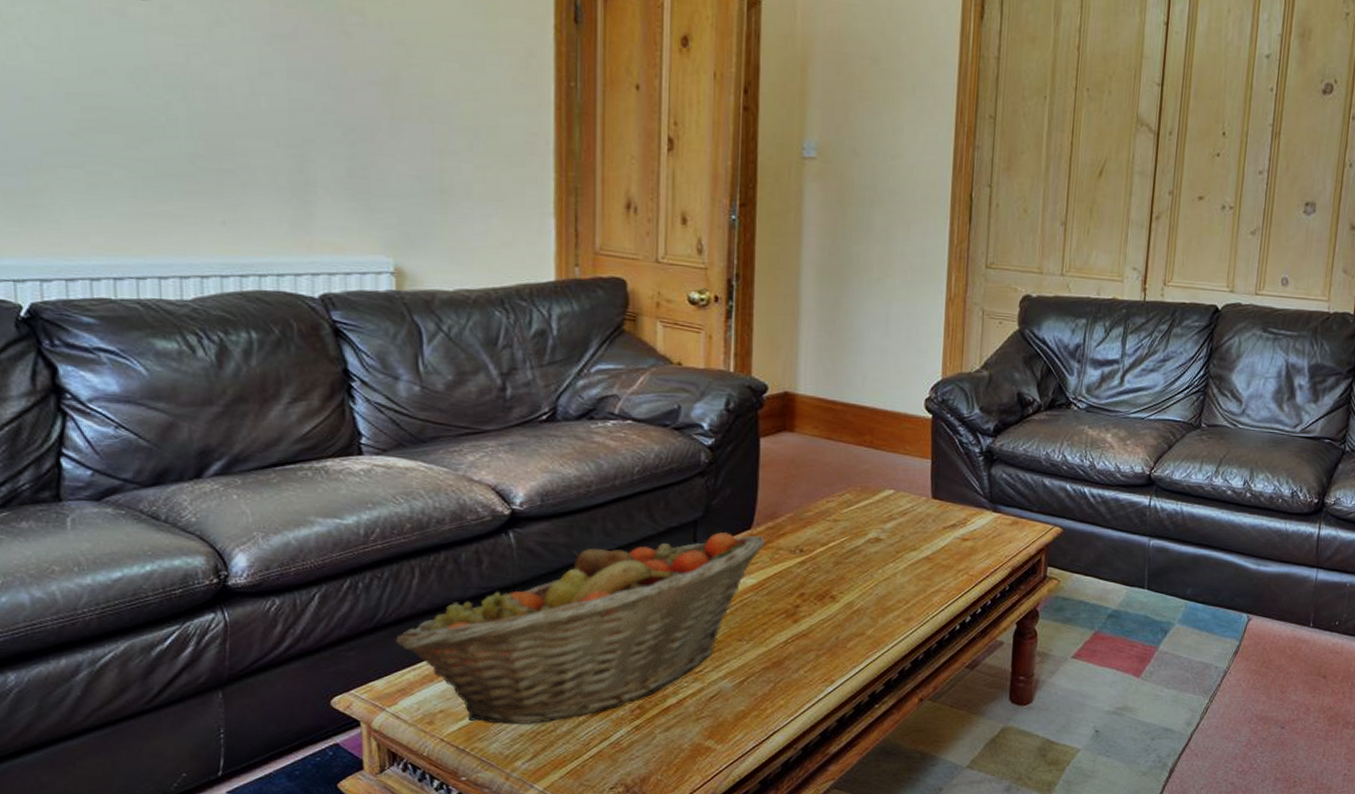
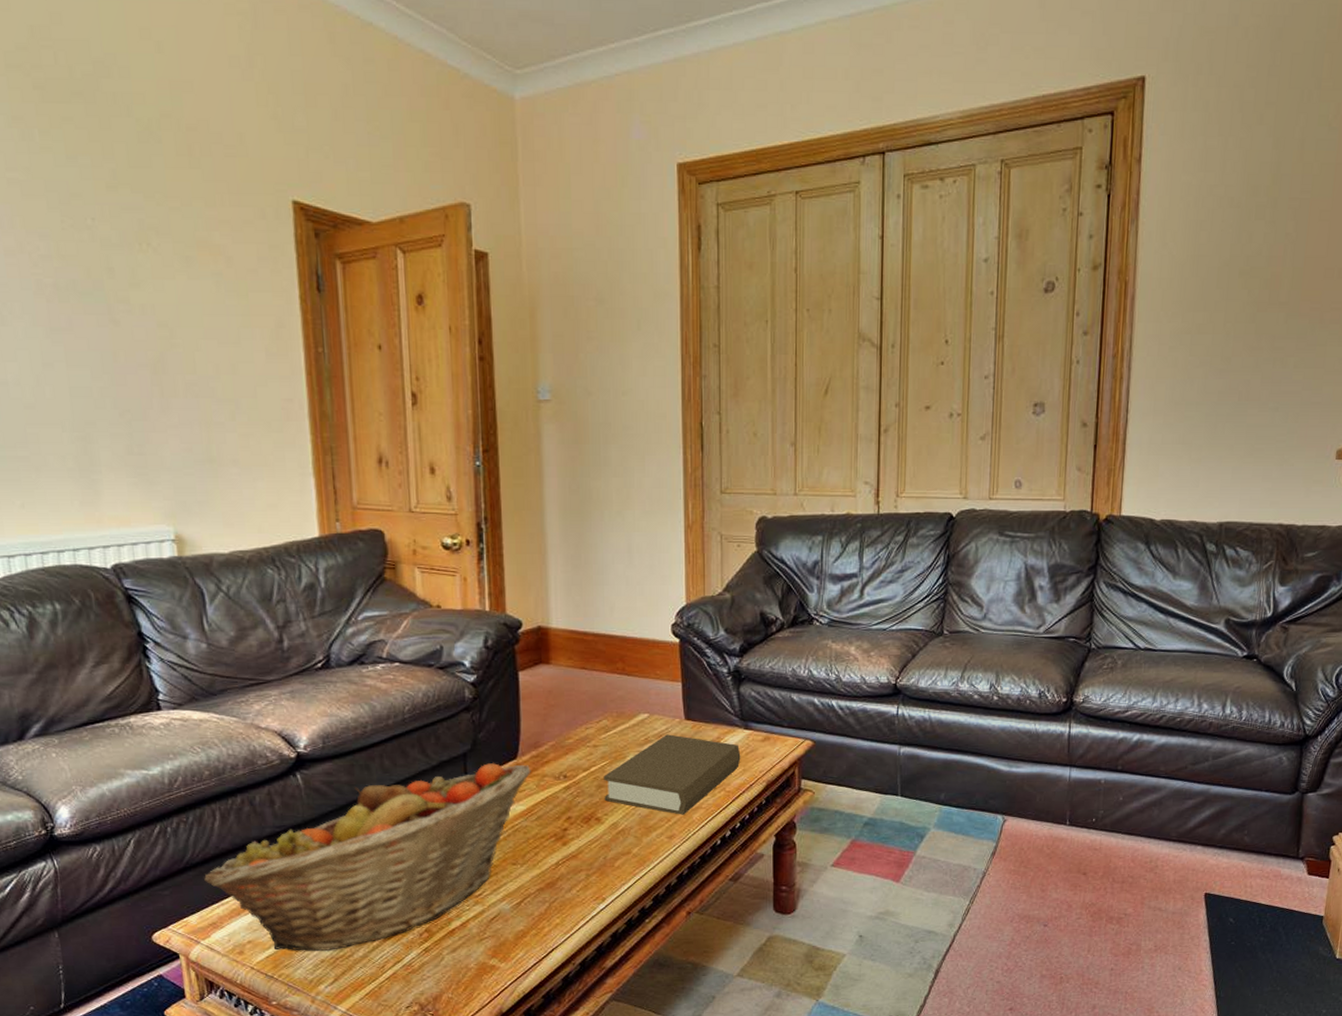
book: none [841,512,987,597] -> present [604,734,741,815]

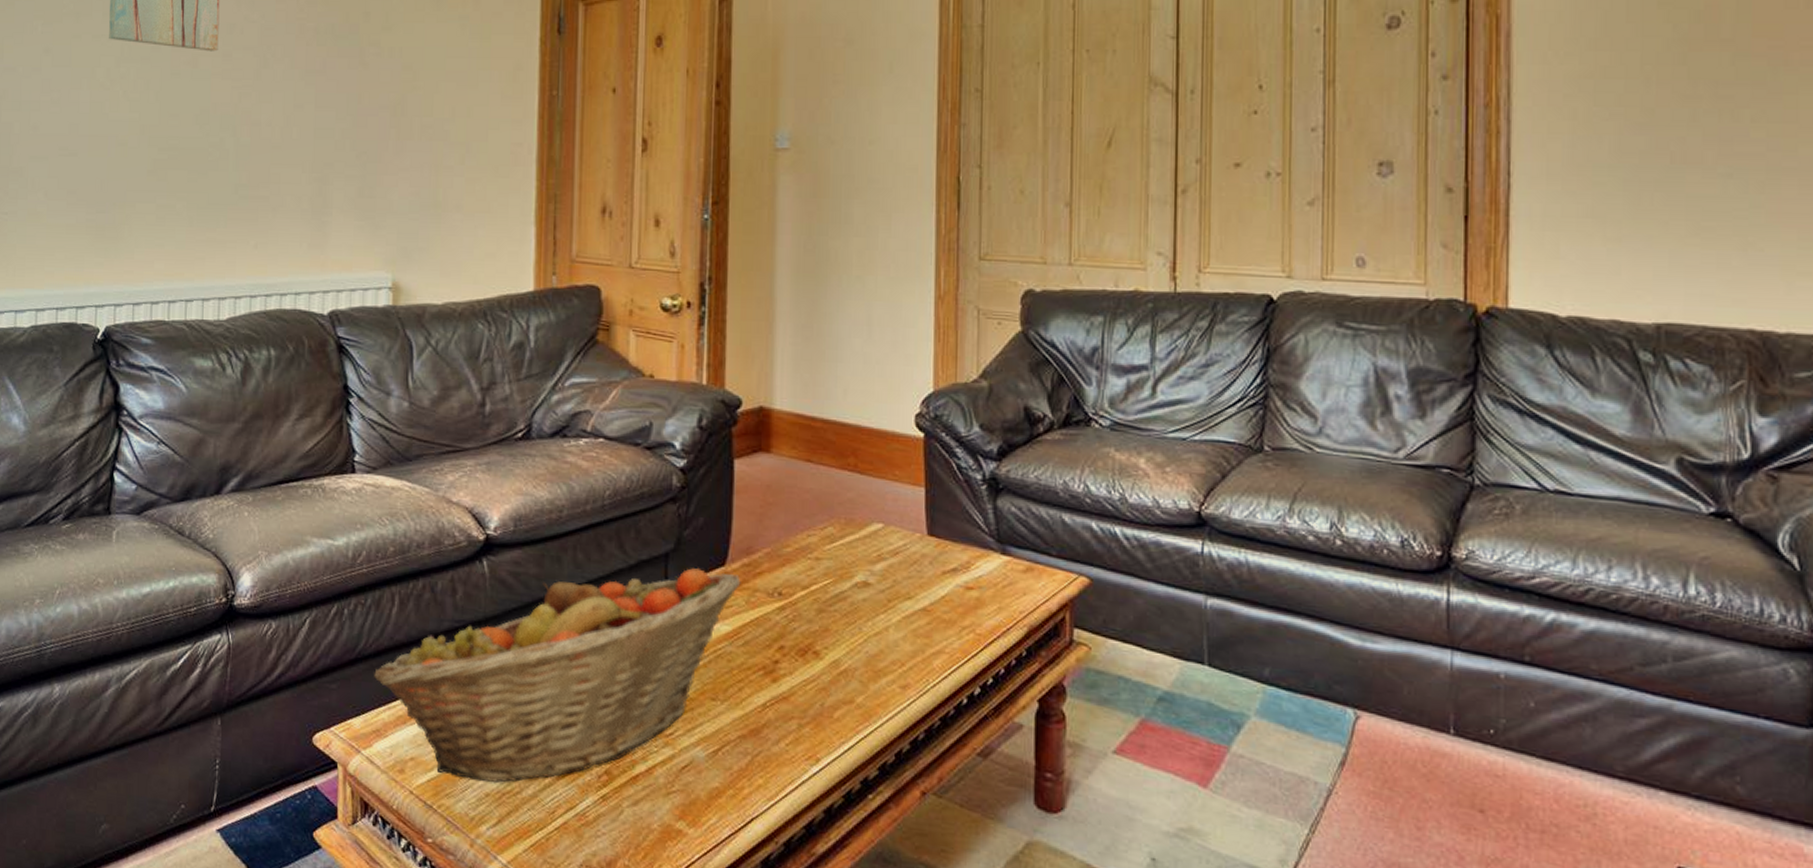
book: present [604,734,741,815] -> none [825,552,996,660]

